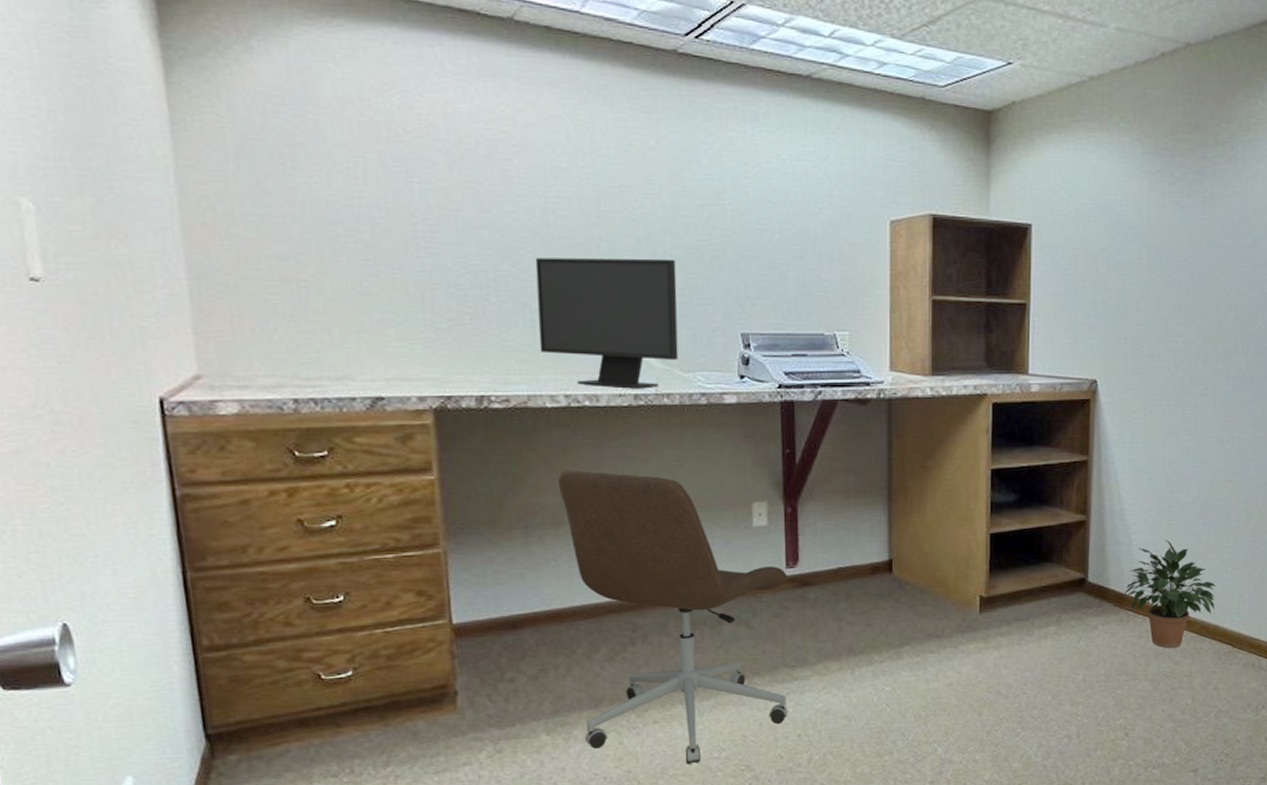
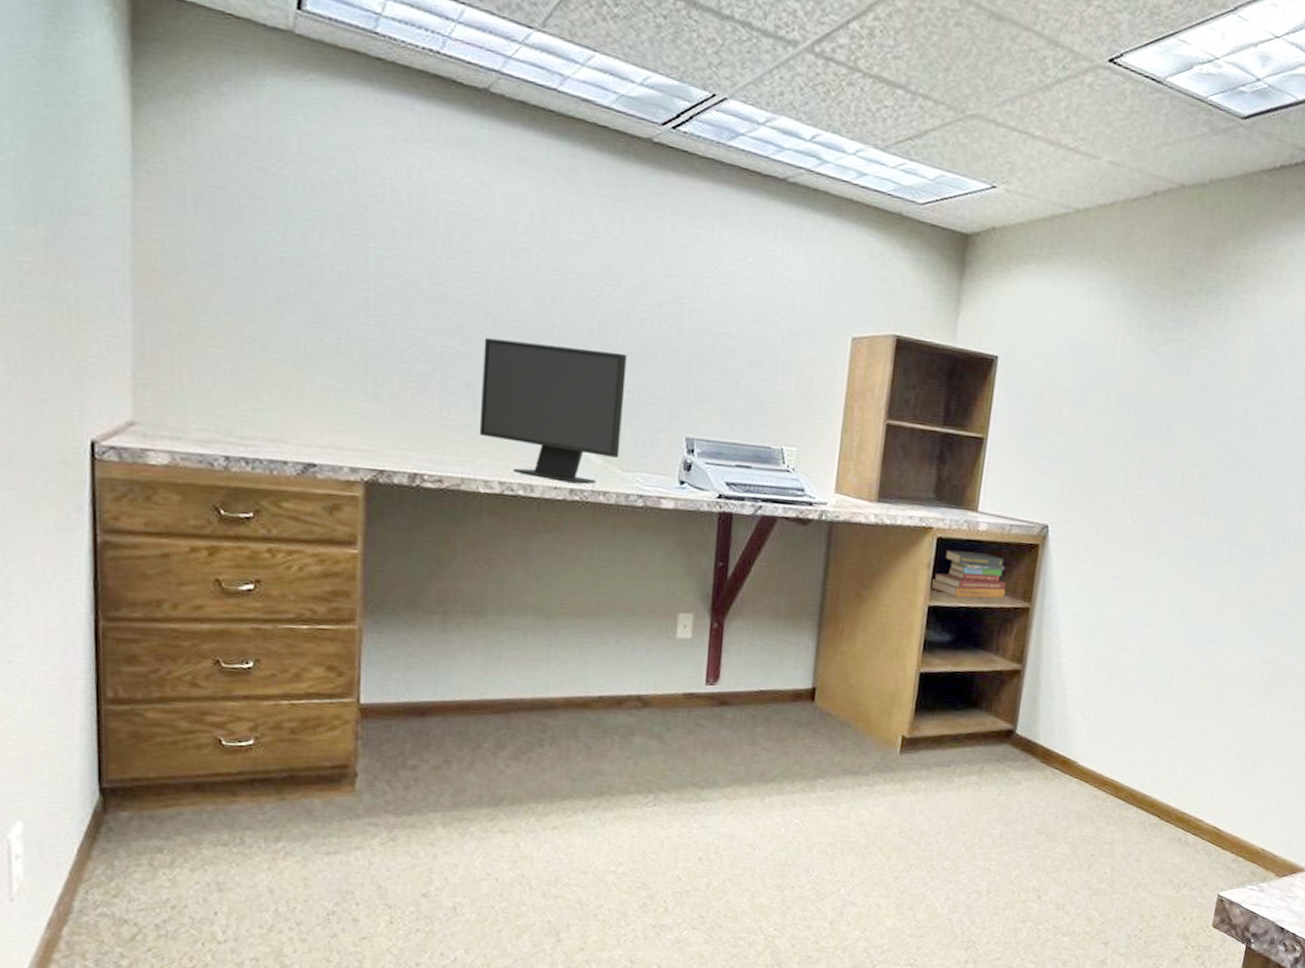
office chair: present [558,470,788,764] -> none [481,559,707,875]
books: none [991,413,1063,458] -> present [930,549,1006,599]
potted plant: present [1124,539,1216,648] -> none [1052,699,1149,813]

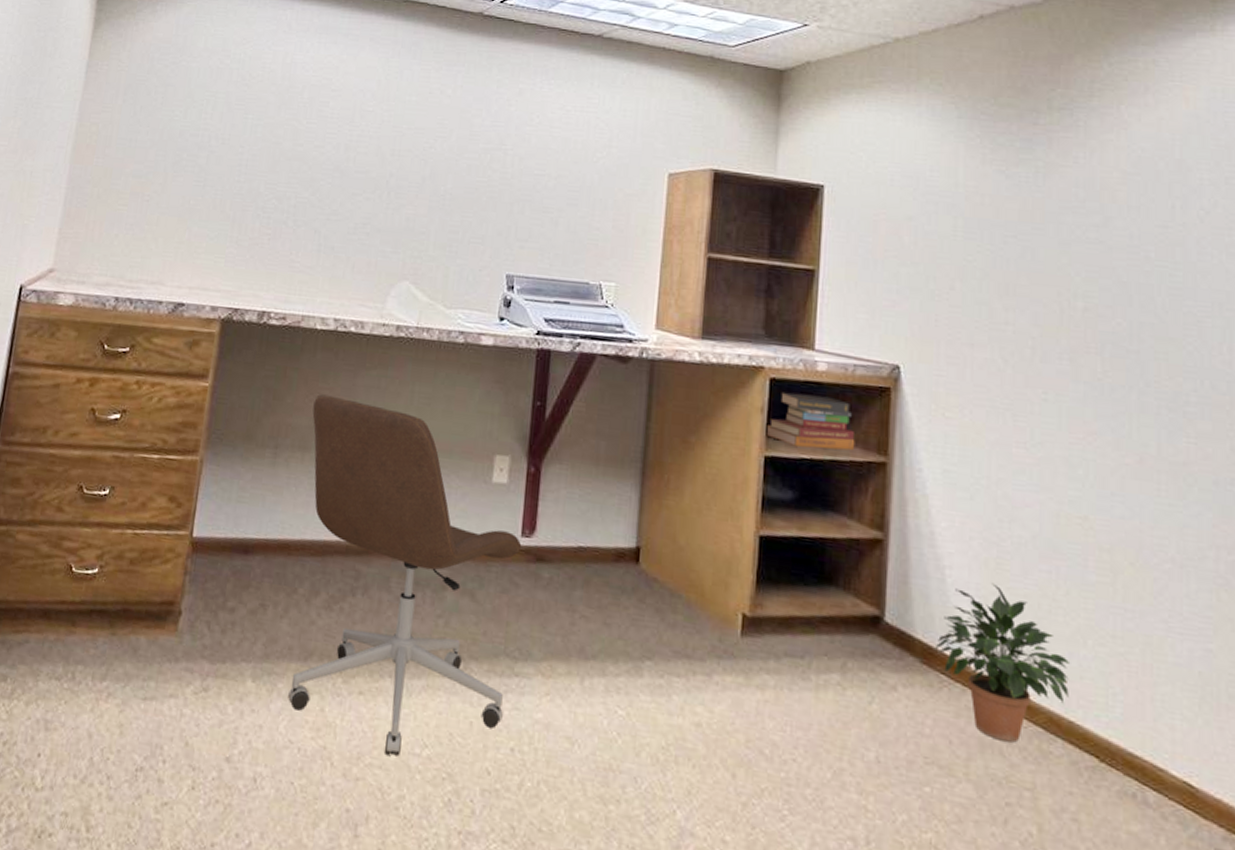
computer monitor: present [479,338,627,484] -> none [320,188,454,321]
office chair: none [481,559,707,875] -> present [288,394,522,757]
potted plant: none [1052,699,1149,813] -> present [934,583,1069,743]

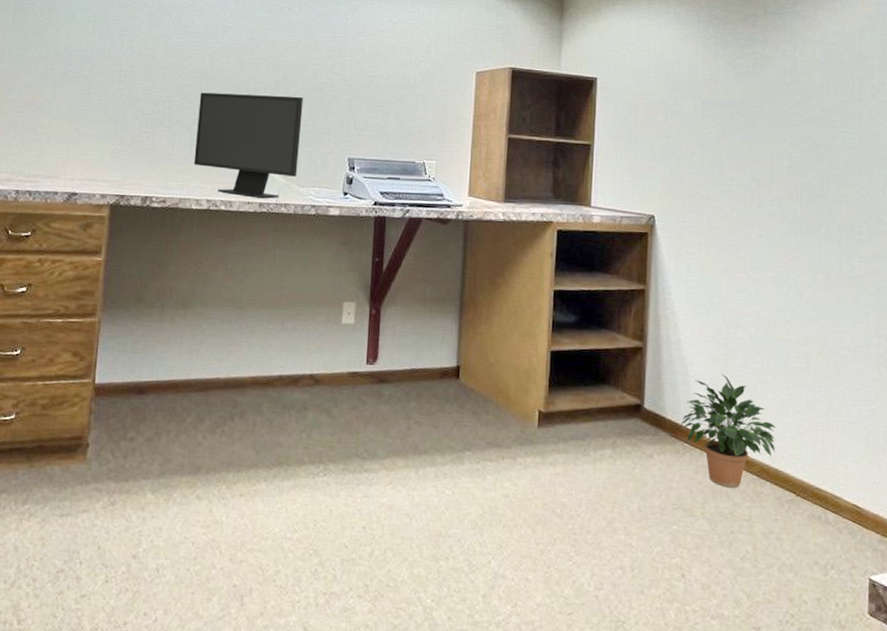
office chair: present [288,394,522,757] -> none [182,262,367,541]
computer monitor: none [320,188,454,321] -> present [193,92,303,199]
books: present [766,392,855,451] -> none [555,240,622,282]

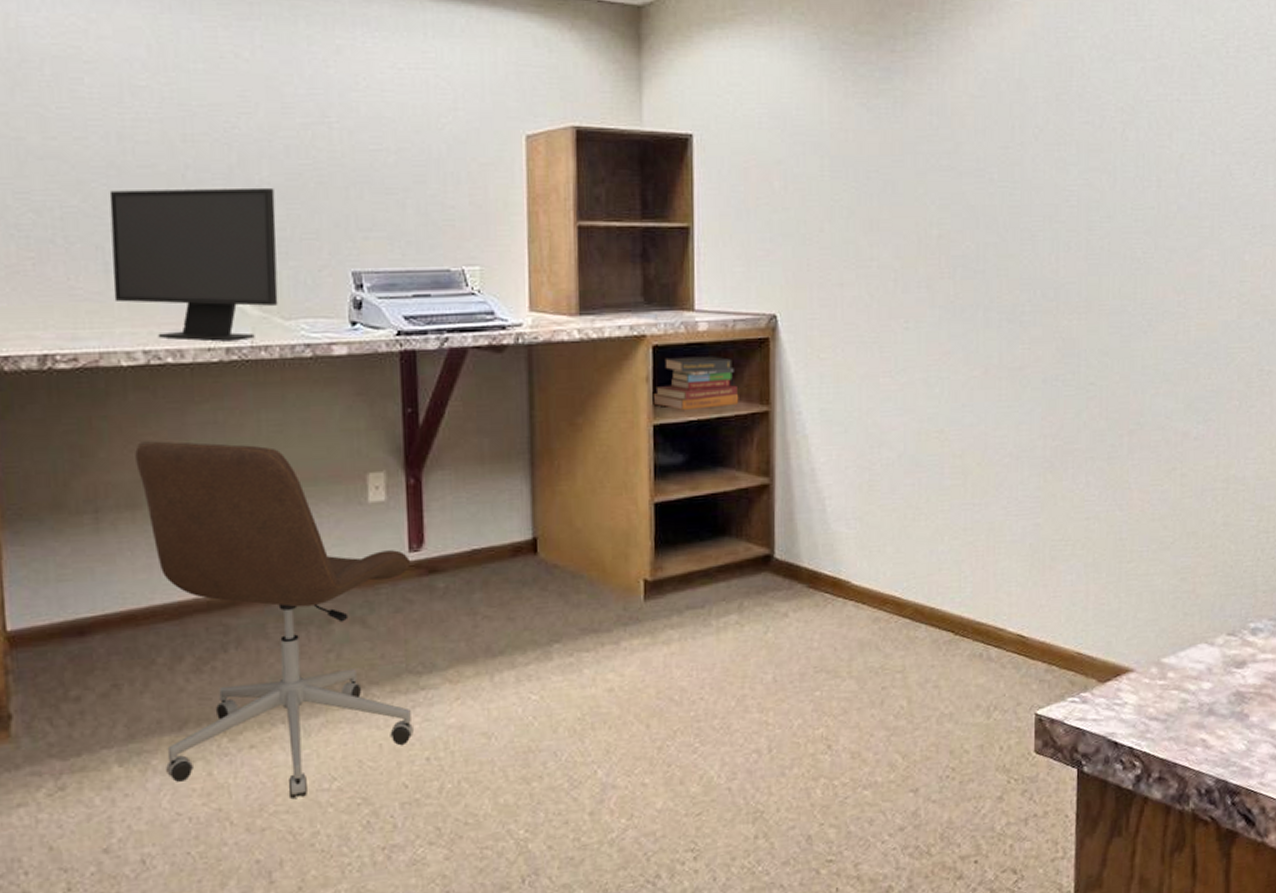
office chair: none [182,262,367,541] -> present [135,441,413,798]
books: none [555,240,622,282] -> present [653,356,739,411]
potted plant: present [680,374,776,488] -> none [819,504,930,638]

